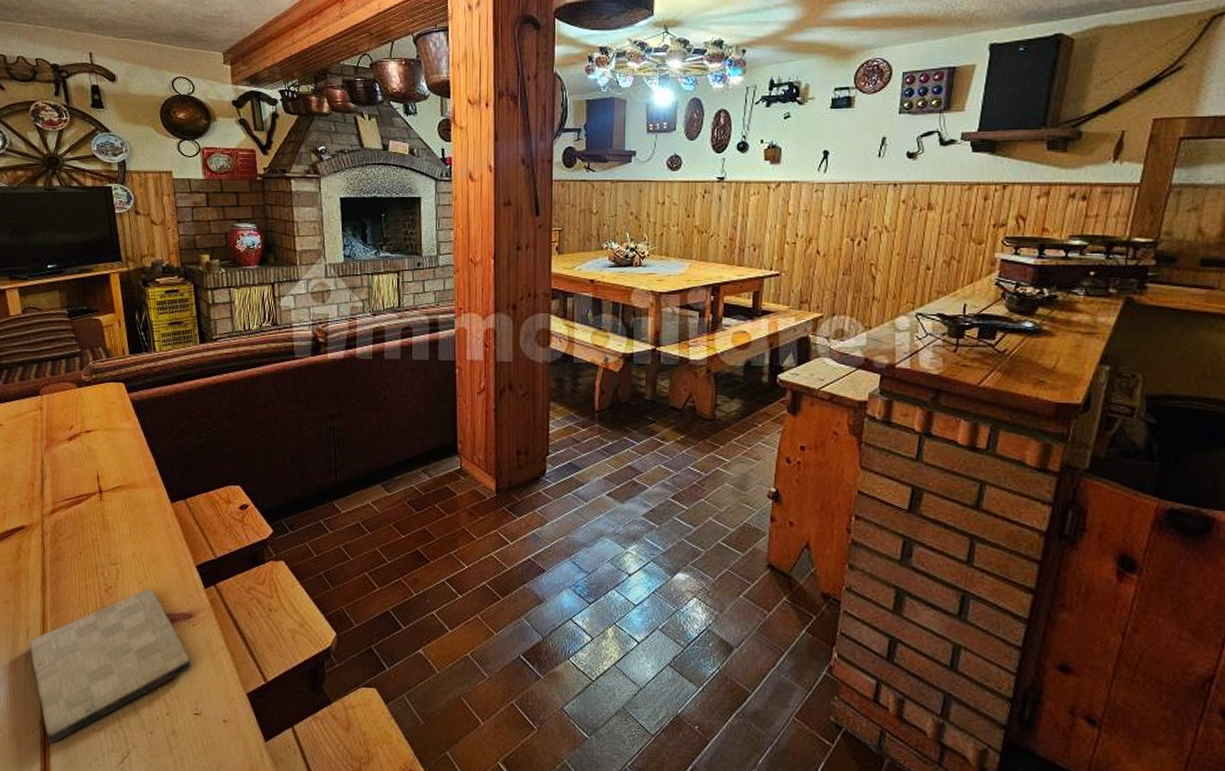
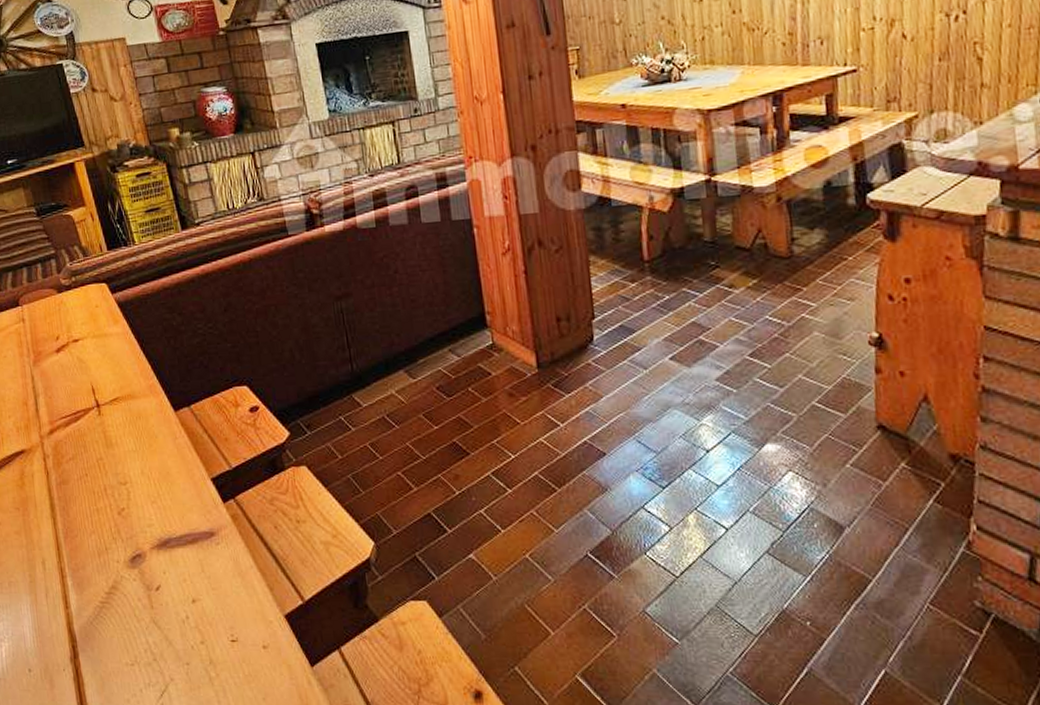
cutting board: present [29,588,192,743] -> none [47,507,221,681]

